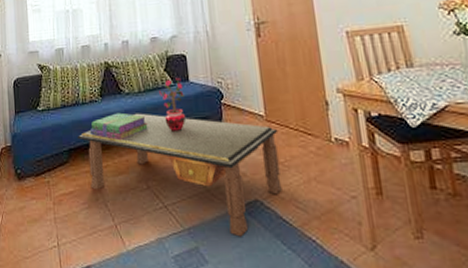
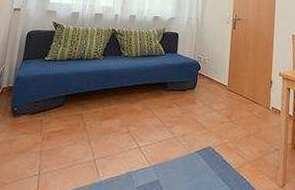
coffee table: present [77,113,282,237] -> none [75,72,235,174]
stack of books: present [89,112,148,141] -> none [87,70,138,93]
potted plant: present [159,77,187,133] -> none [152,49,172,91]

